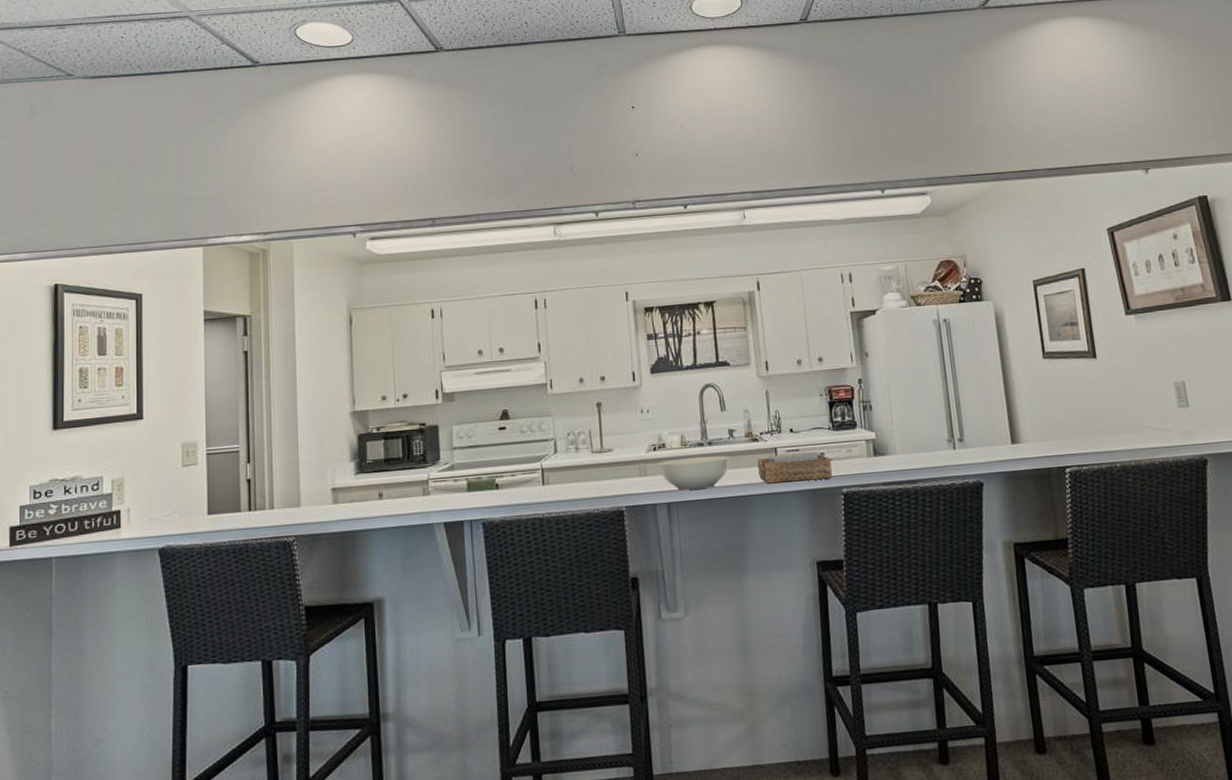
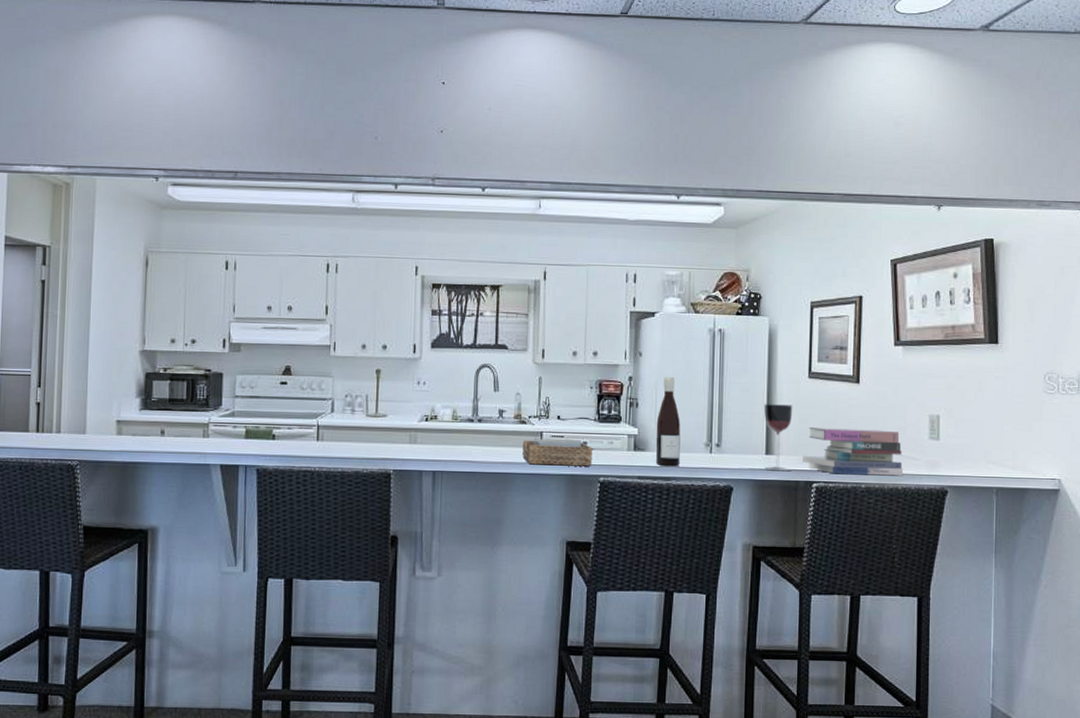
bowl: present [658,455,730,490] -> none [428,431,497,462]
bottle: none [893,374,924,469] -> present [655,377,681,467]
wineglass: none [1001,388,1041,460] -> present [764,404,793,472]
books: none [1050,403,1158,456] -> present [803,426,903,476]

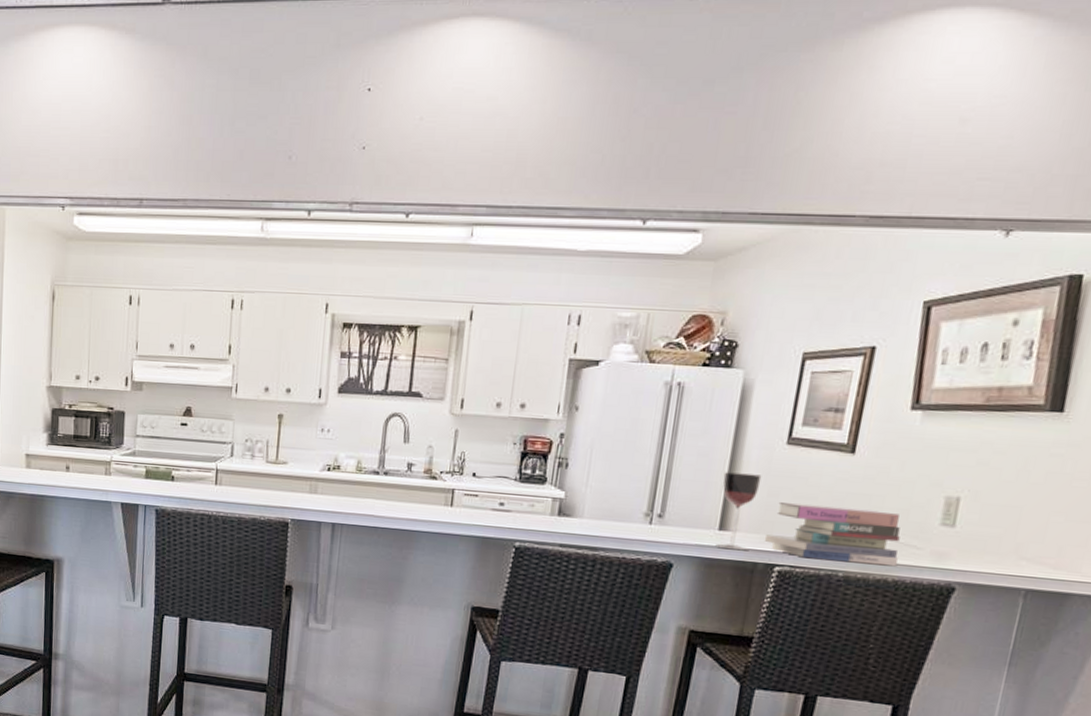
napkin holder: present [523,438,592,467] -> none [430,496,510,530]
bottle: present [655,377,681,467] -> none [582,435,618,536]

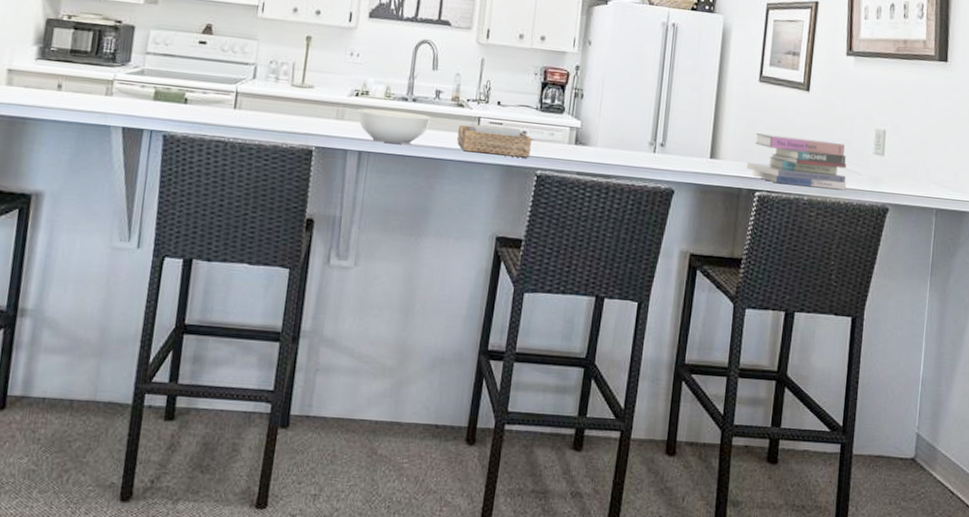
bowl: none [330,482,404,517] -> present [357,108,432,144]
napkin holder: none [430,496,510,530] -> present [457,124,532,158]
wineglass: present [715,472,762,551] -> none [708,105,742,178]

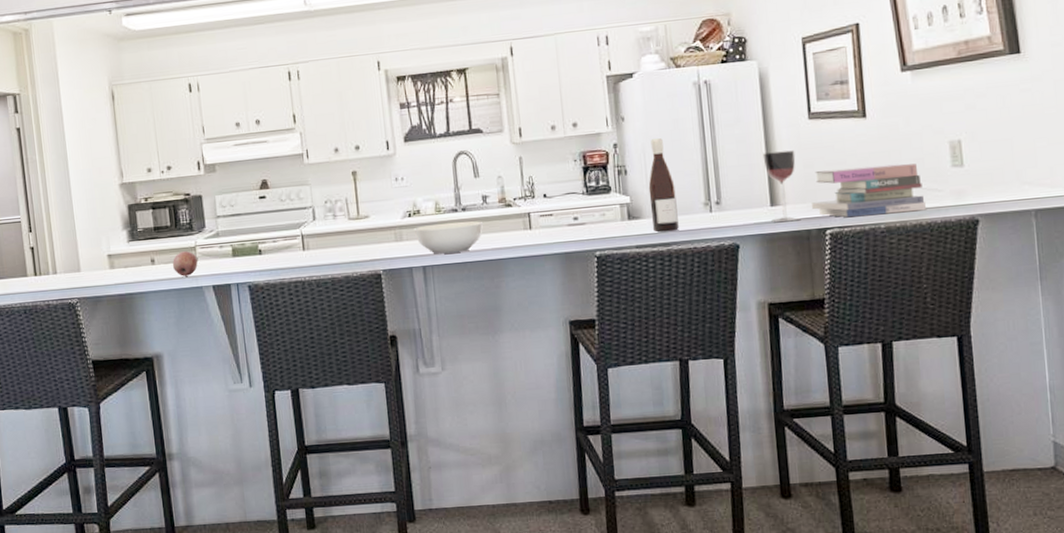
fruit: none [81,82,112,111] -> present [172,251,198,277]
napkin holder: present [457,124,532,158] -> none [511,216,586,248]
bottle: none [596,69,626,164] -> present [648,138,679,232]
wineglass: none [708,105,742,178] -> present [762,150,801,222]

